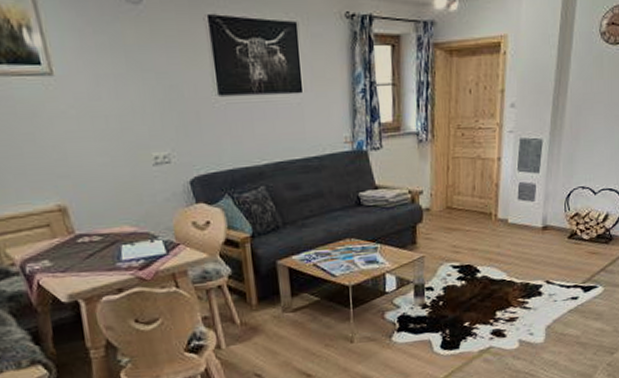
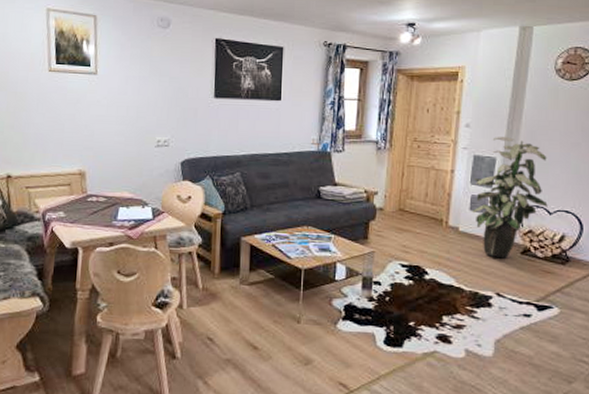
indoor plant: none [520,115,593,246] -> present [472,137,548,259]

